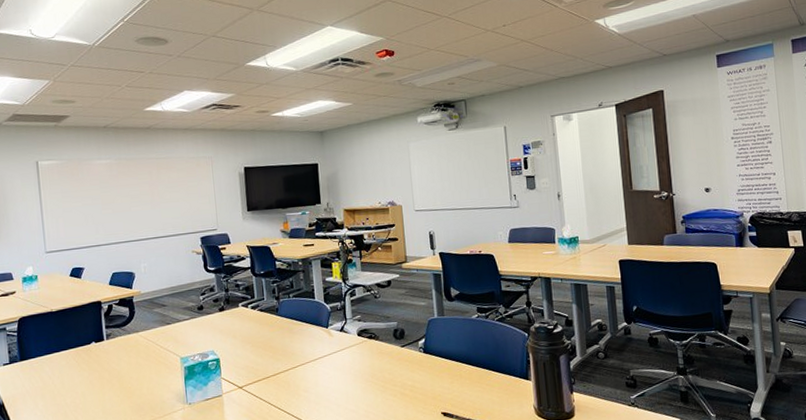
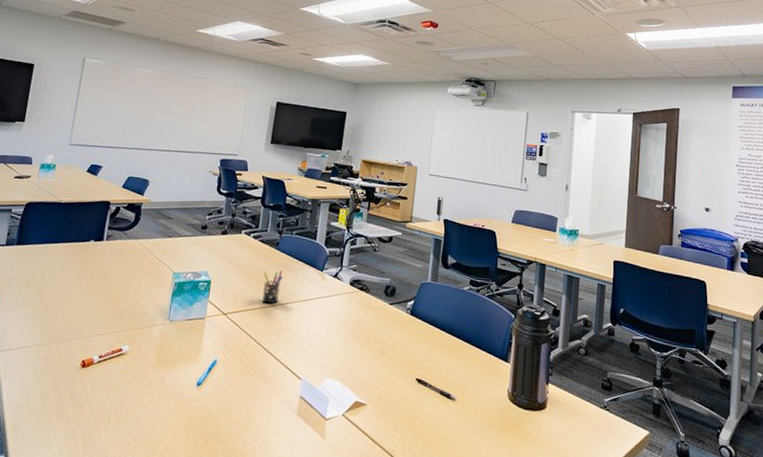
pen holder: none [269,335,290,370] -> present [262,270,284,304]

